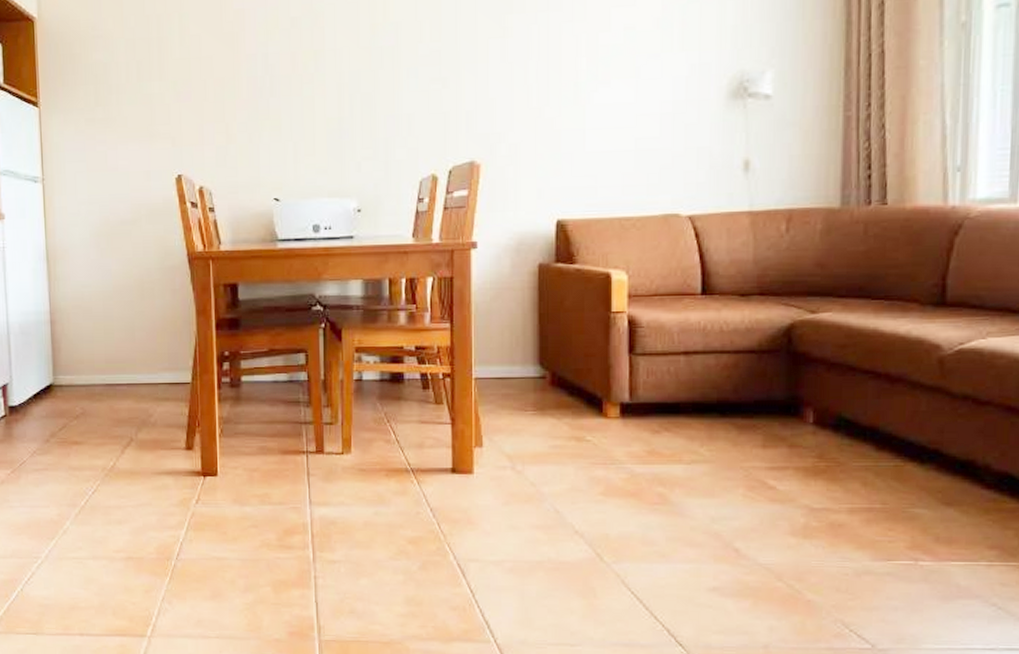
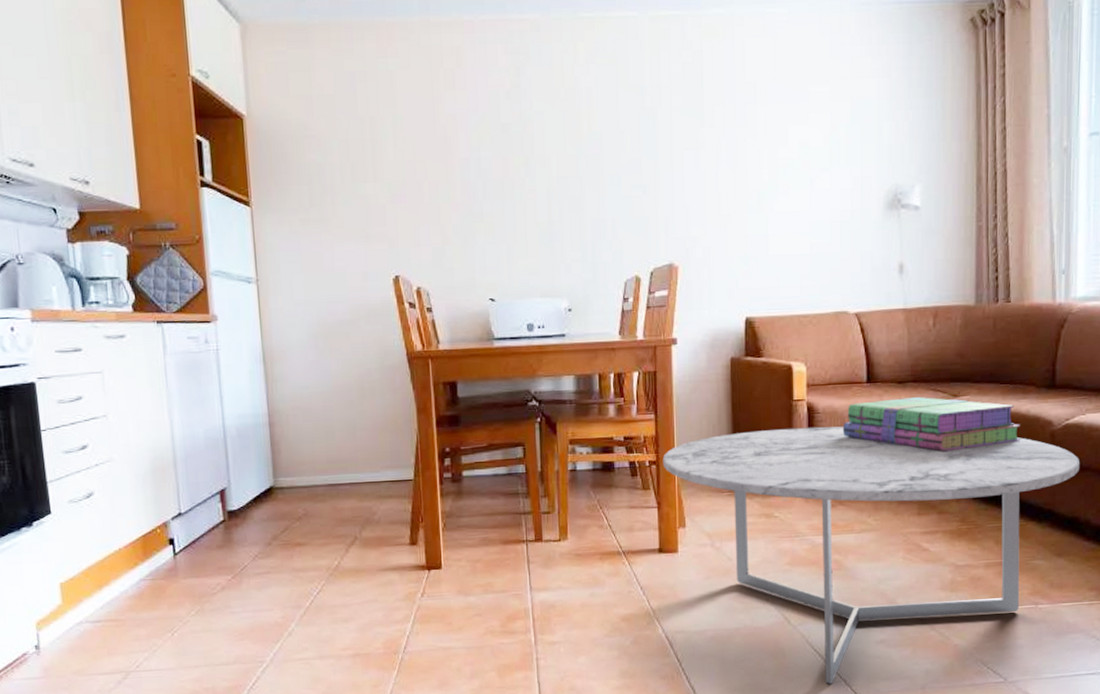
coffee table: none [458,342,979,632] -> present [662,426,1080,684]
stack of books: none [670,312,899,376] -> present [842,397,1021,451]

